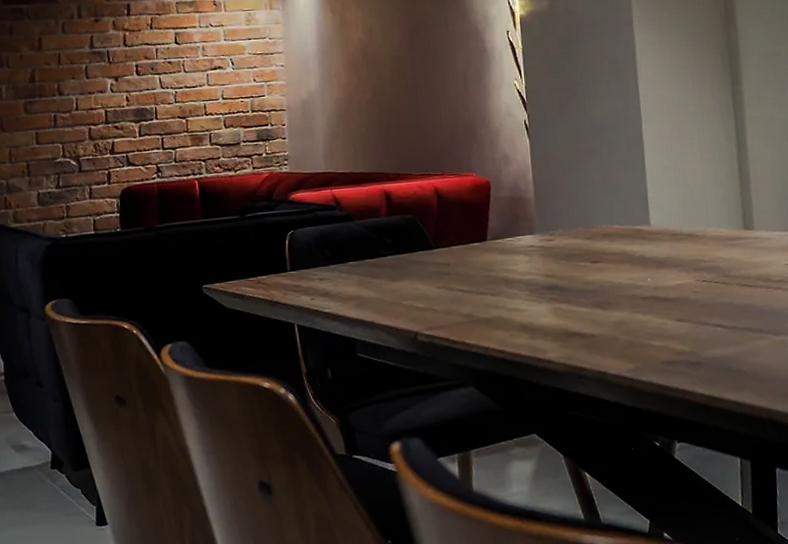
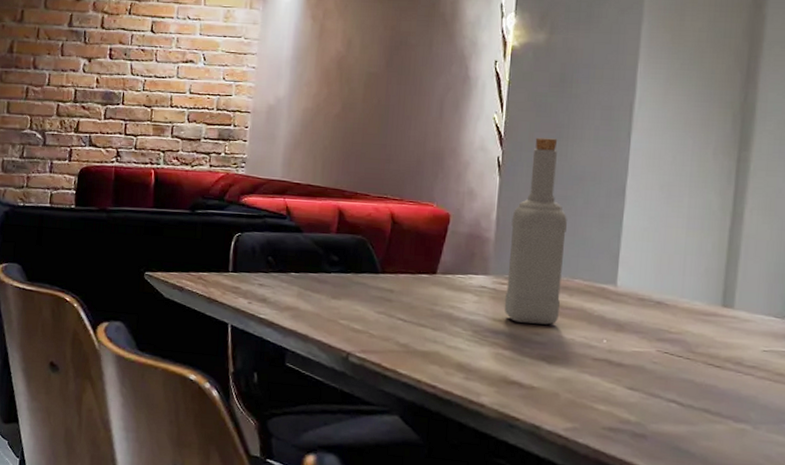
bottle: none [546,96,605,275] -> present [504,137,567,325]

